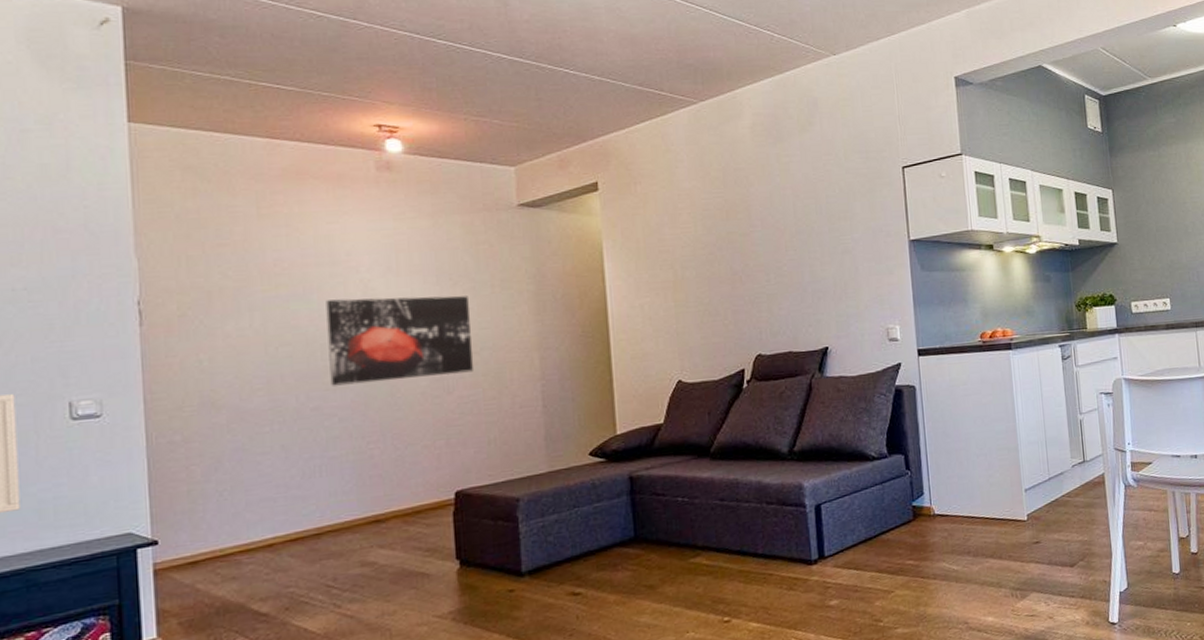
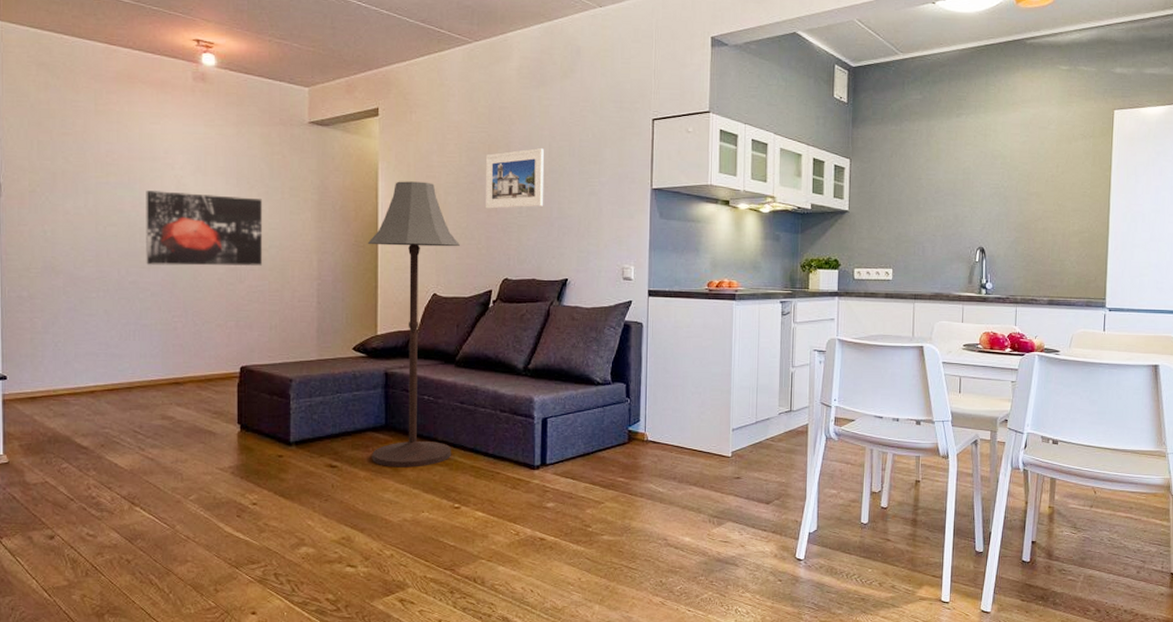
floor lamp: none [596,257,716,586] -> present [367,181,460,467]
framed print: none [723,209,793,280] -> present [485,148,544,209]

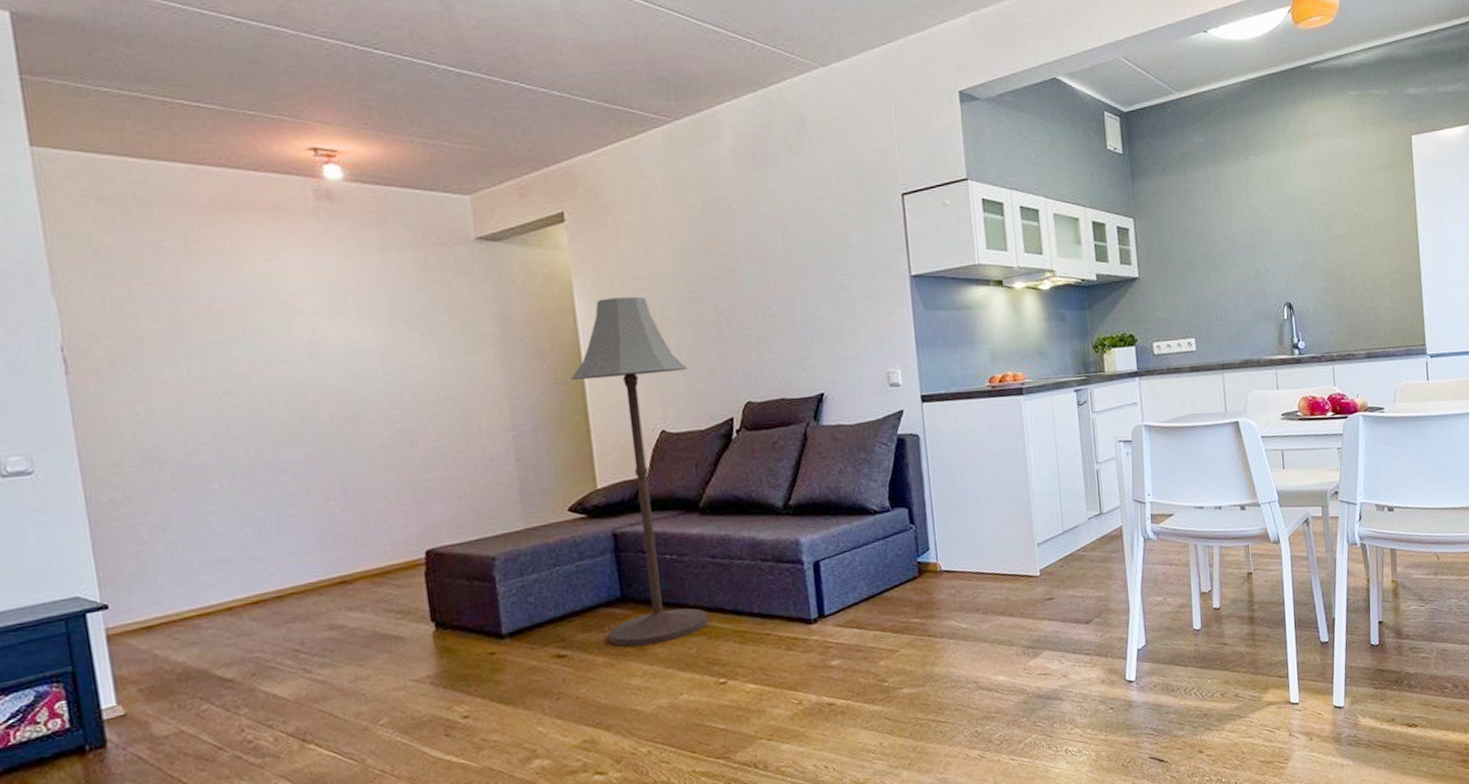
wall art: present [146,190,262,267] -> none [269,339,437,439]
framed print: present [485,148,544,209] -> none [705,242,783,321]

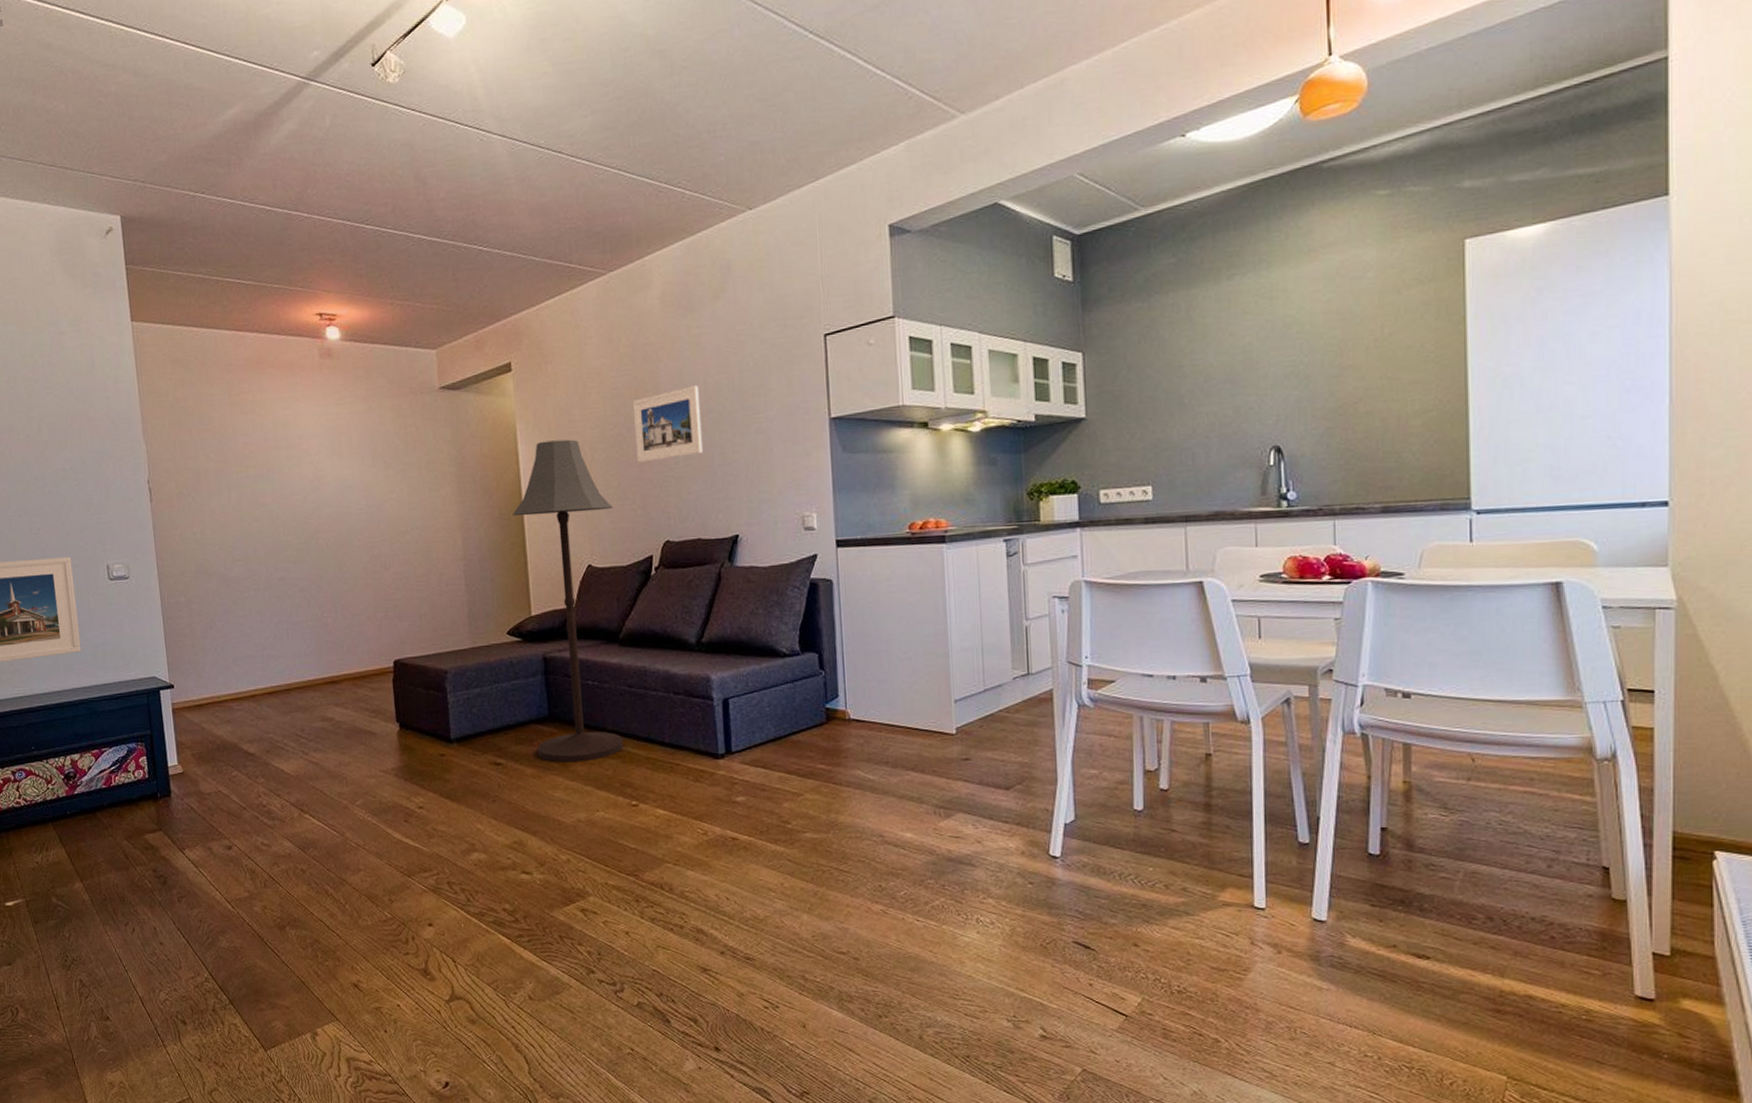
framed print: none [705,242,783,321] -> present [632,386,702,463]

